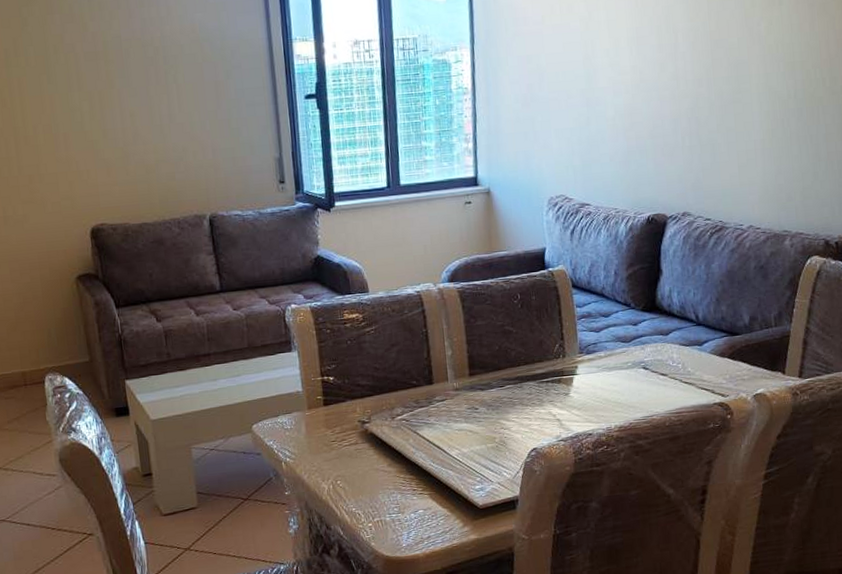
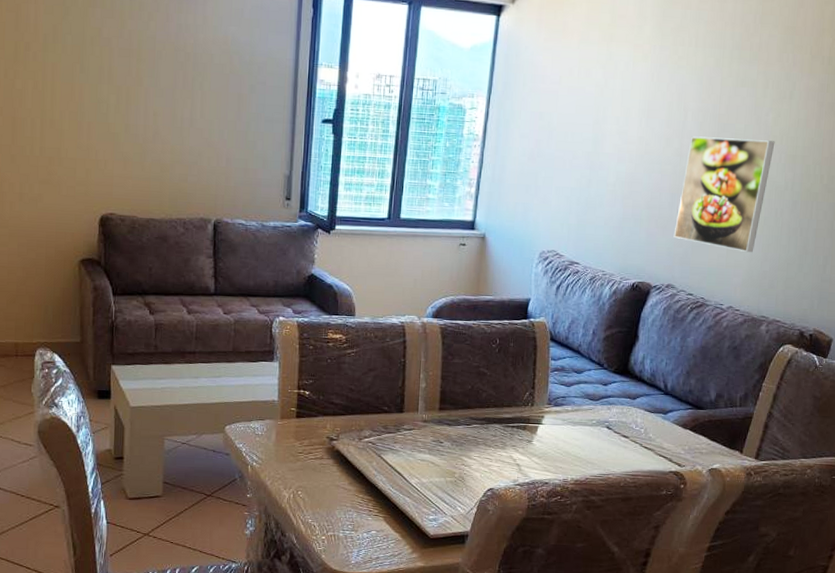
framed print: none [682,50,771,168] -> present [673,136,775,253]

